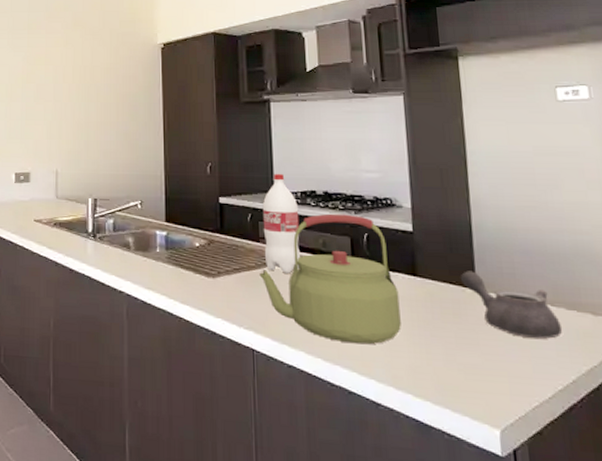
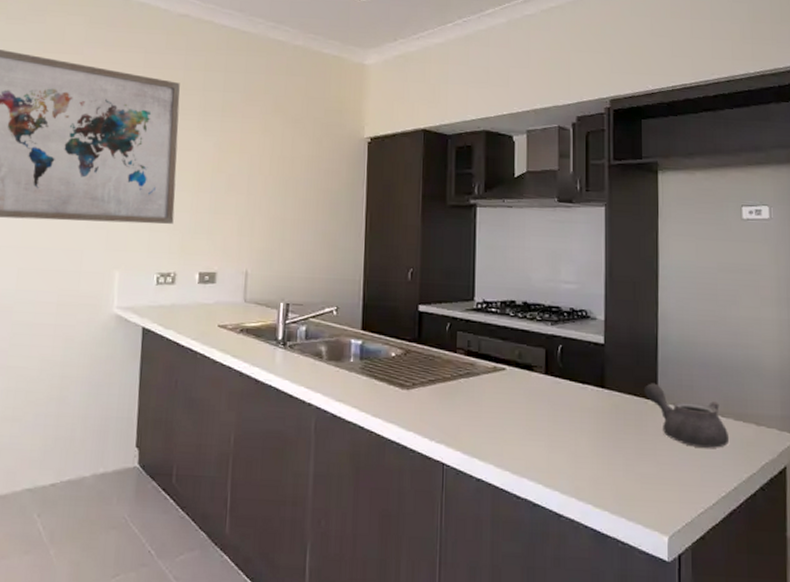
kettle: present [259,213,401,344] -> none [454,324,587,456]
bottle: present [262,173,301,274] -> none [460,281,498,385]

